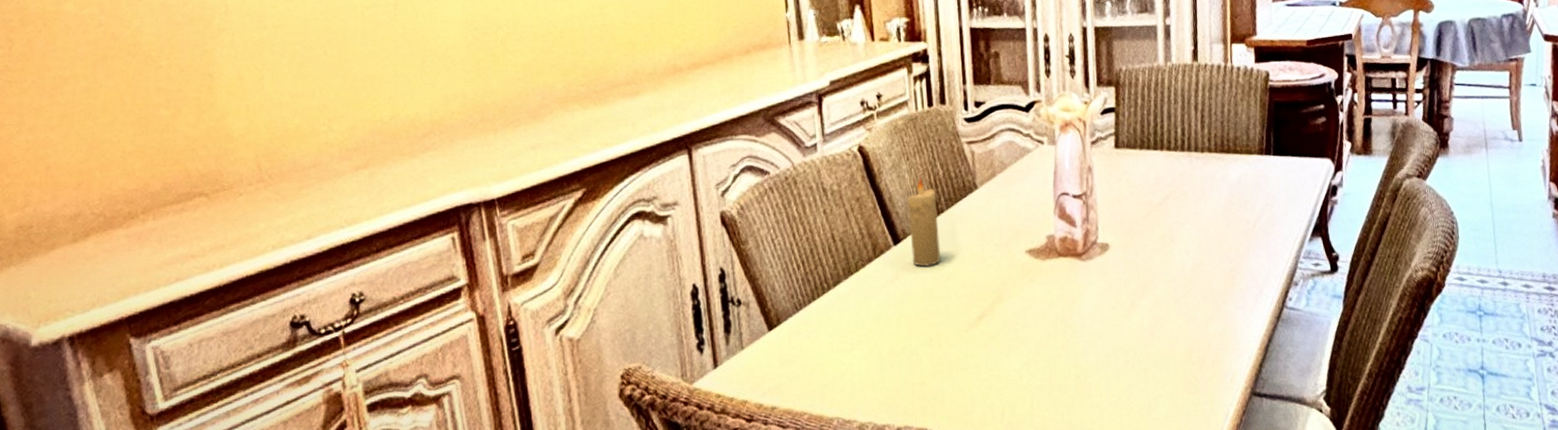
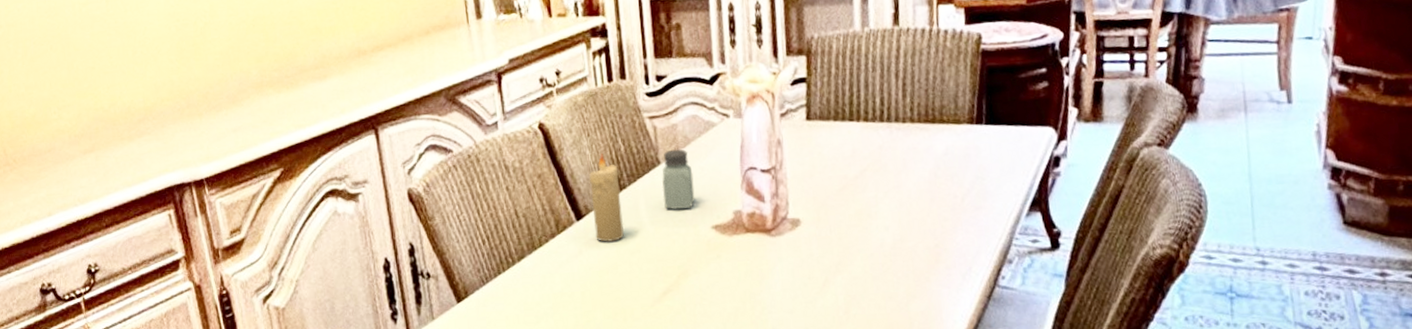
saltshaker: none [978,174,1010,234] -> present [662,149,695,210]

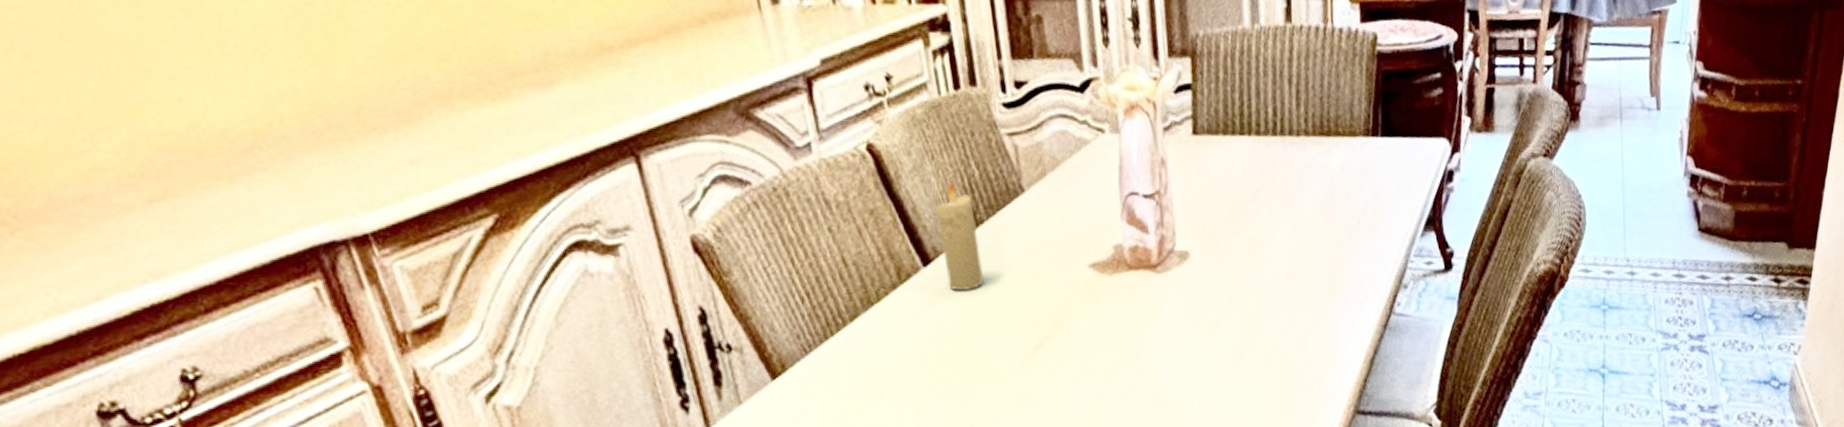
saltshaker: present [662,149,695,210] -> none [1027,172,1068,247]

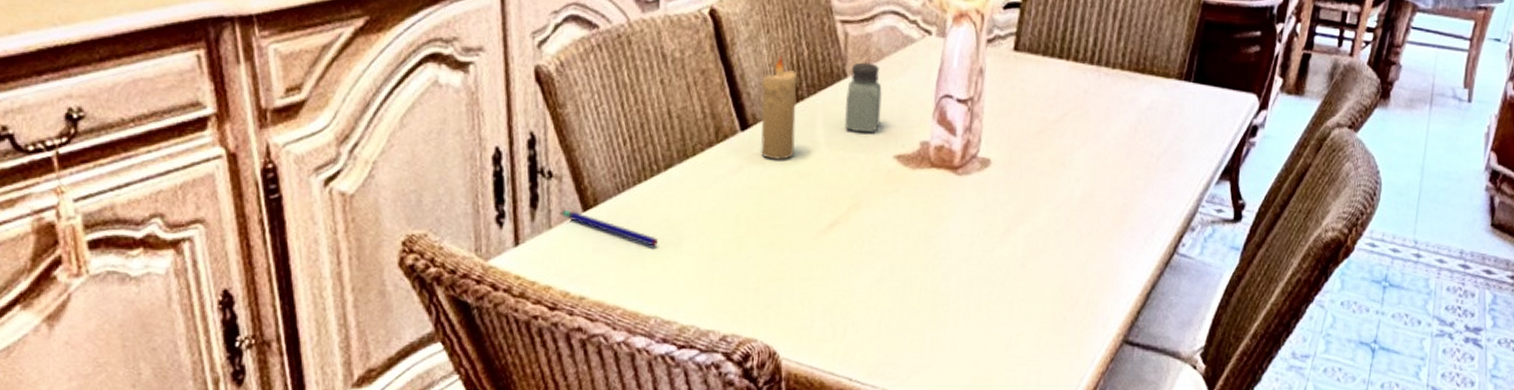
pen: none [748,381,858,404] -> present [561,210,658,247]
saltshaker: none [1027,172,1068,247] -> present [844,62,882,132]

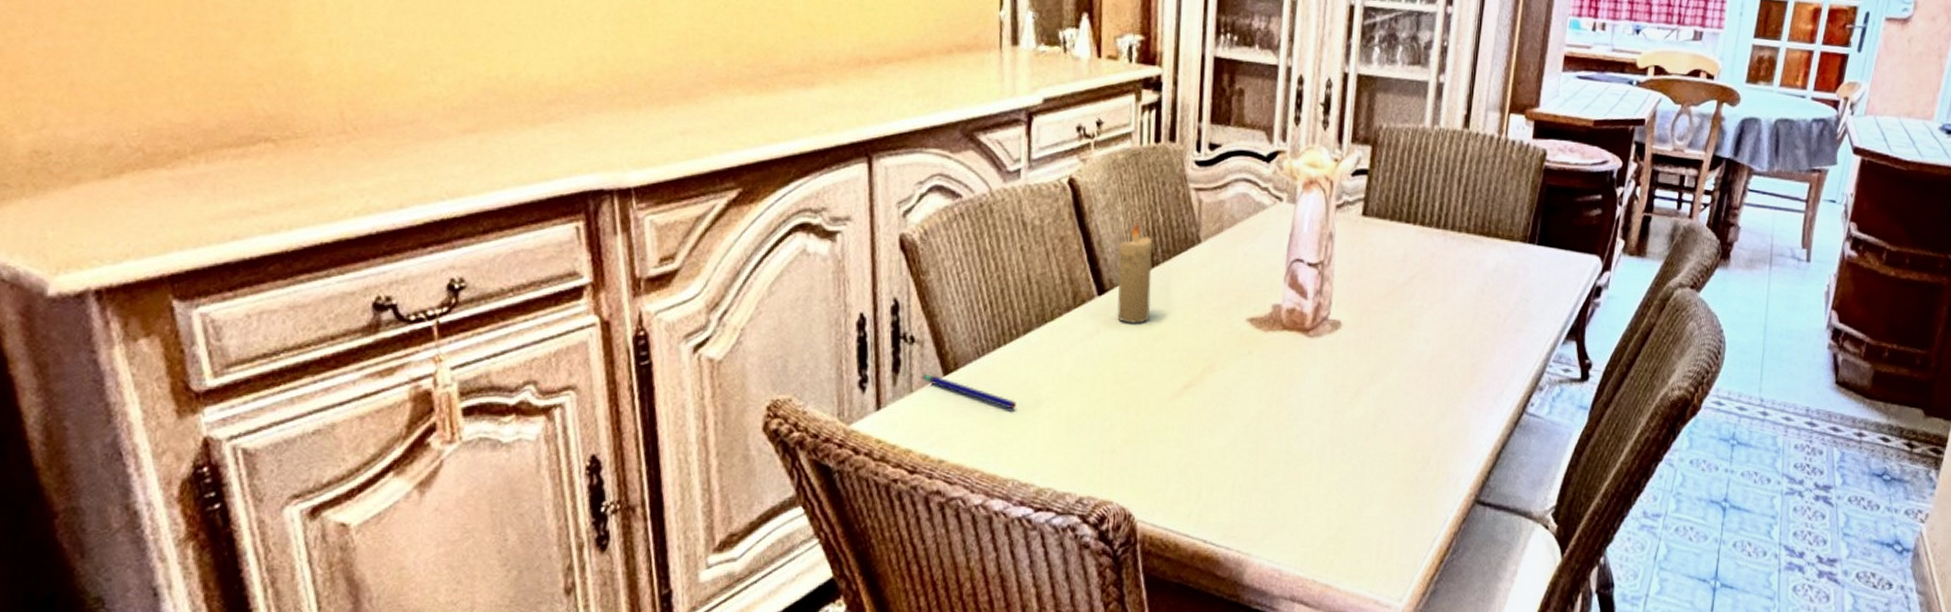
saltshaker: present [844,62,882,132] -> none [1198,228,1235,296]

